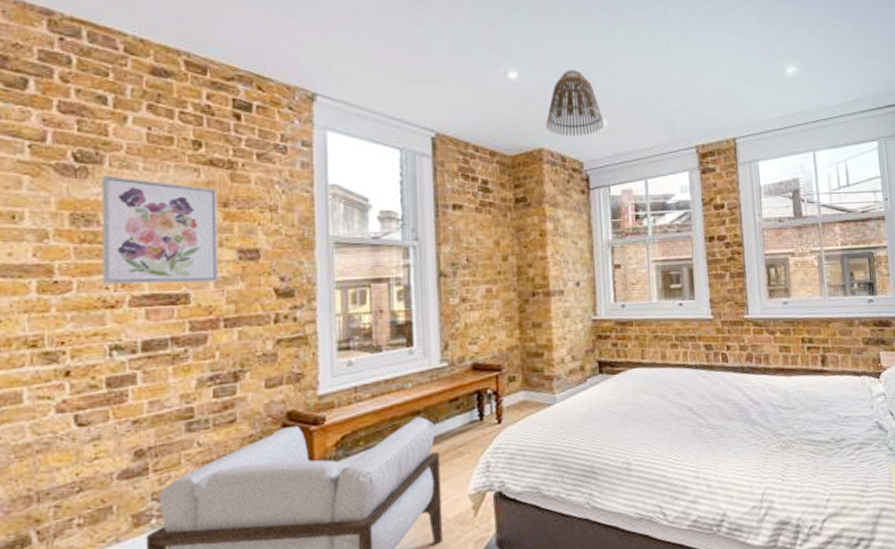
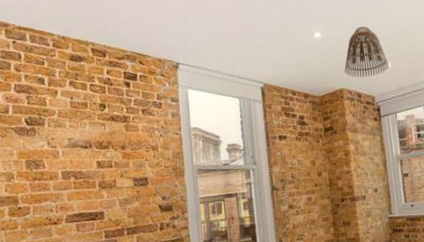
wall art: present [101,175,219,284] -> none [44,132,122,208]

